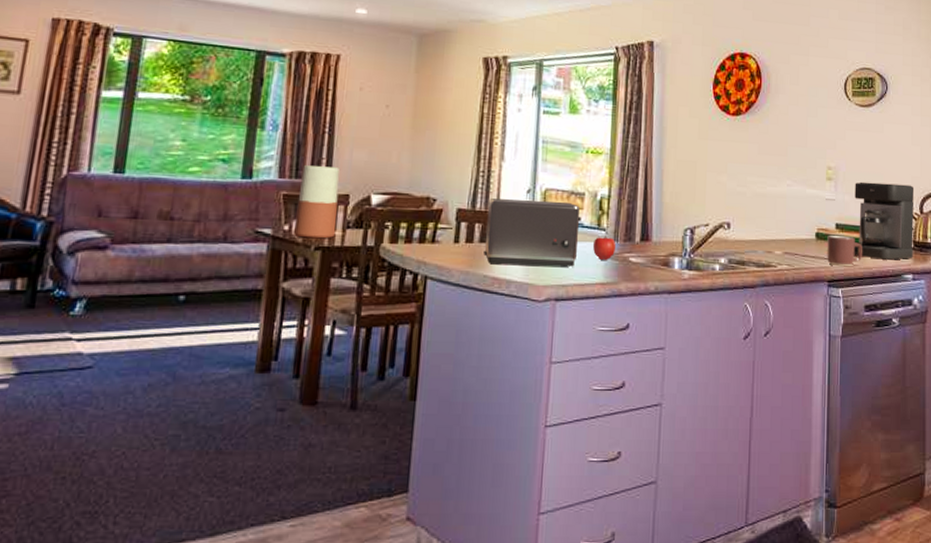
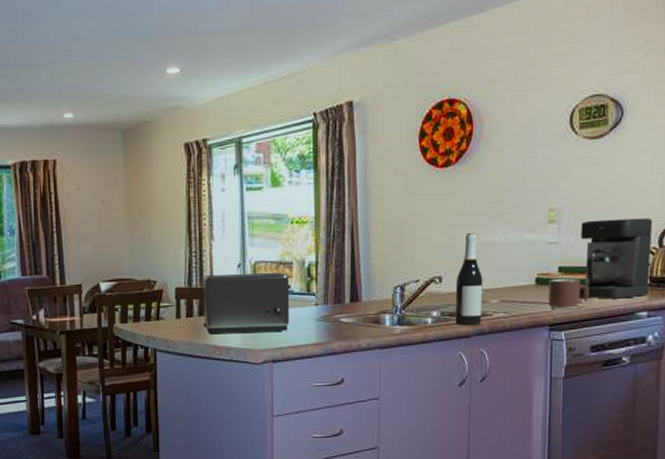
vase: present [294,165,340,239] -> none [40,262,75,325]
fruit: present [593,234,617,261] -> none [304,299,327,324]
wine bottle: none [741,182,768,277] -> present [455,233,483,327]

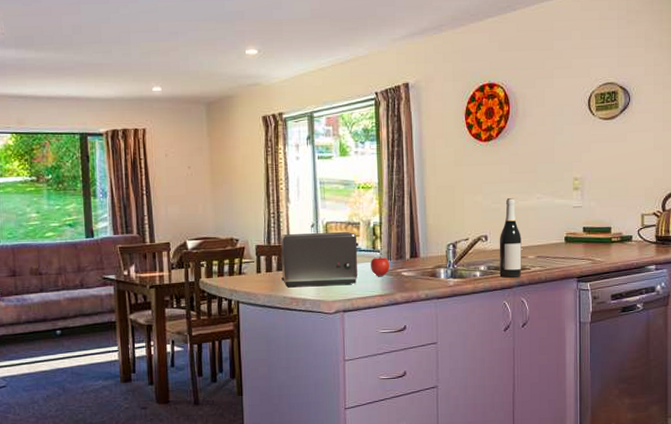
fruit: none [304,299,327,324] -> present [371,255,390,277]
mug: present [548,279,589,310] -> none [576,237,608,264]
coffee maker: present [579,218,653,299] -> none [600,186,657,255]

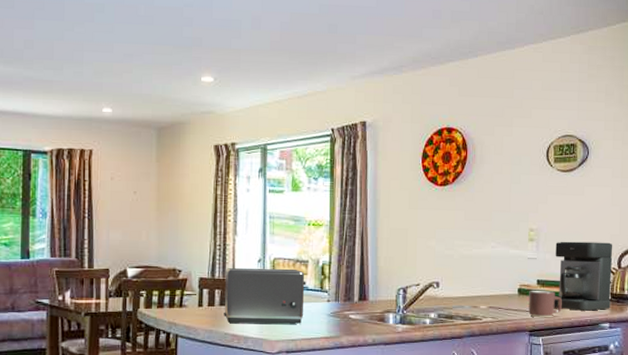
fruit: present [371,255,390,277] -> none [317,296,338,319]
wine bottle: present [499,198,522,279] -> none [450,245,474,328]
mug: none [576,237,608,264] -> present [528,291,562,318]
coffee maker: none [600,186,657,255] -> present [554,241,613,311]

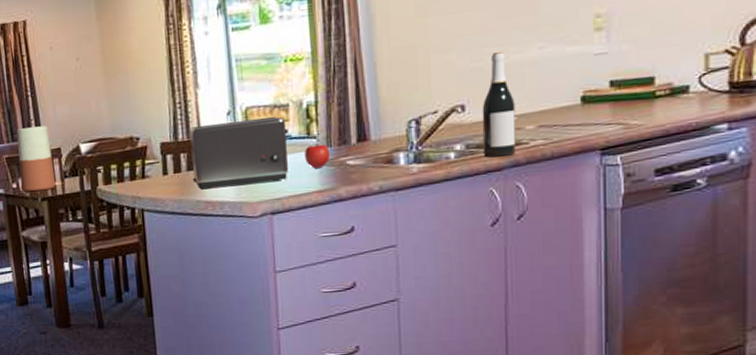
vase: none [67,246,101,307] -> present [16,125,56,193]
fruit: none [317,296,338,319] -> present [305,142,331,169]
wine bottle: none [450,245,474,328] -> present [482,52,516,159]
mug: present [528,291,562,318] -> none [598,92,650,131]
coffee maker: present [554,241,613,311] -> none [637,12,732,114]

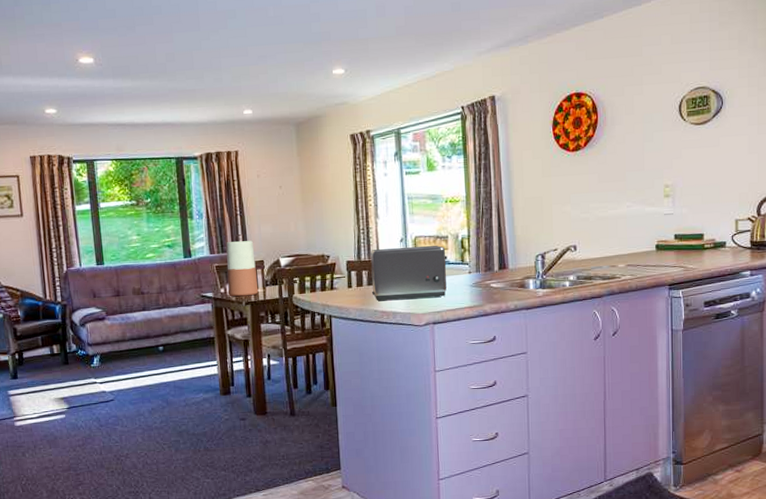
fruit: present [305,142,331,169] -> none [459,268,479,289]
wine bottle: present [482,52,516,159] -> none [588,207,612,288]

